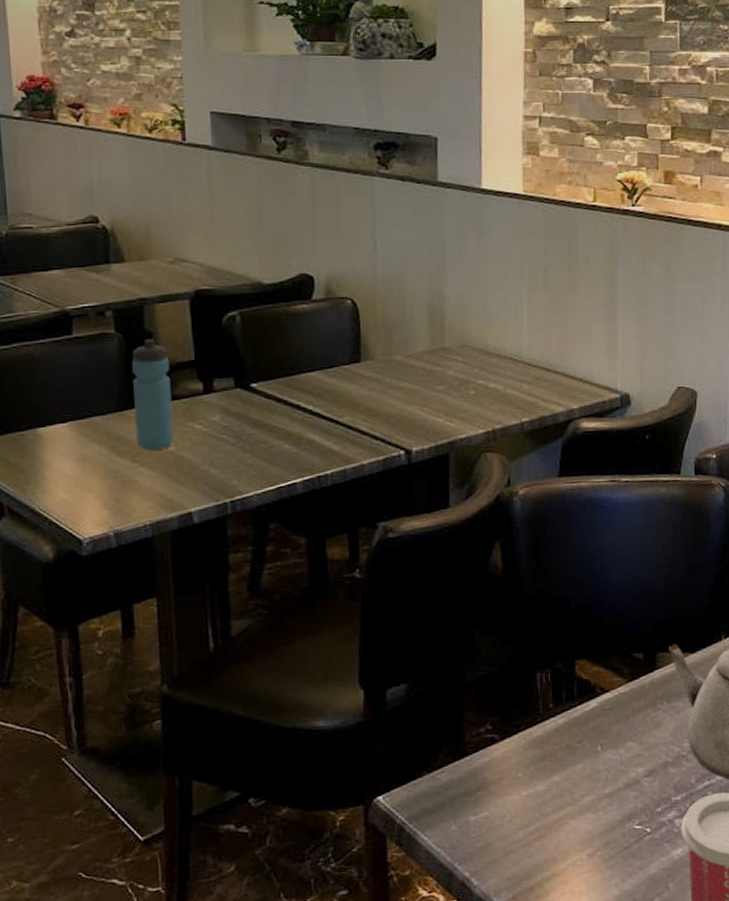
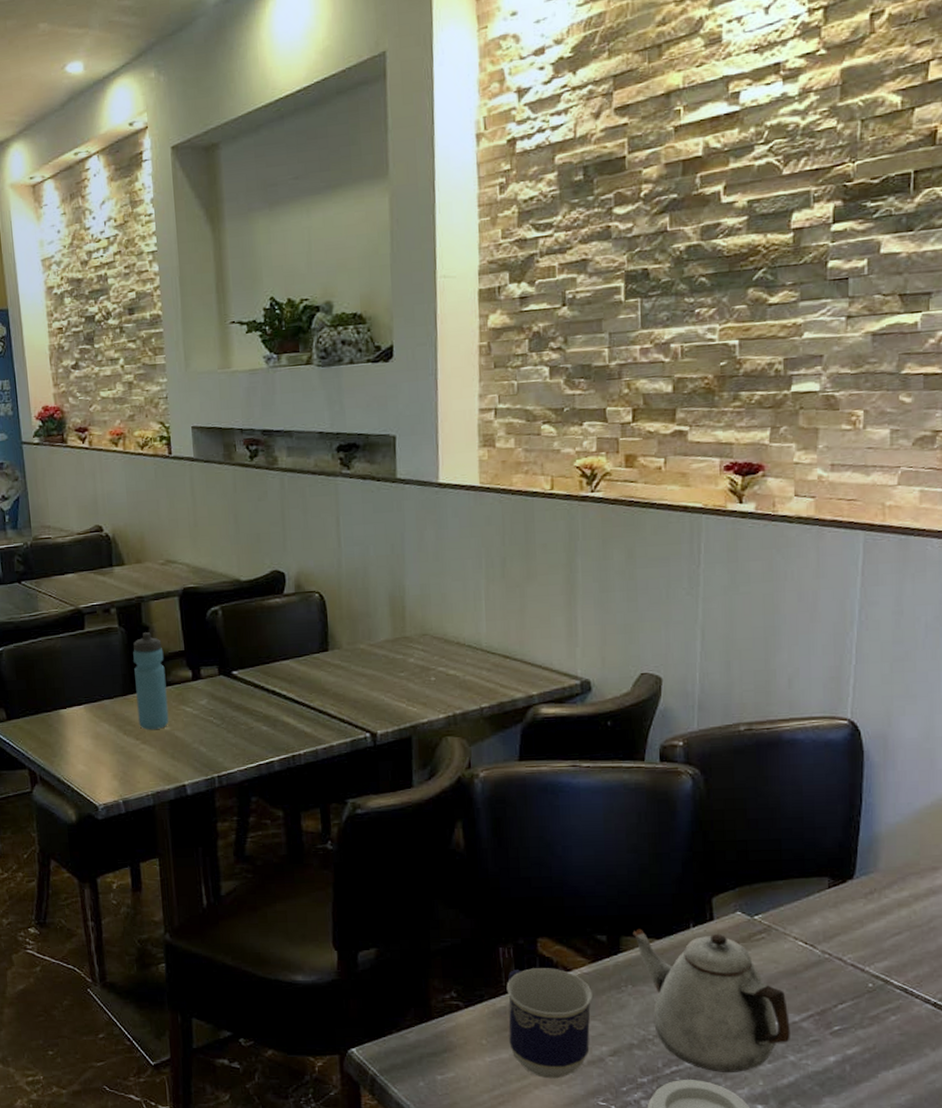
cup: none [543,690,629,808] -> present [506,968,593,1079]

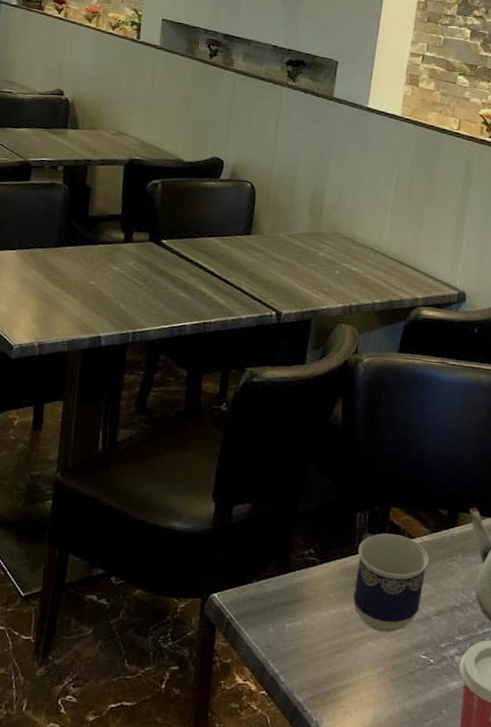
water bottle: present [133,632,169,730] -> none [66,193,102,282]

